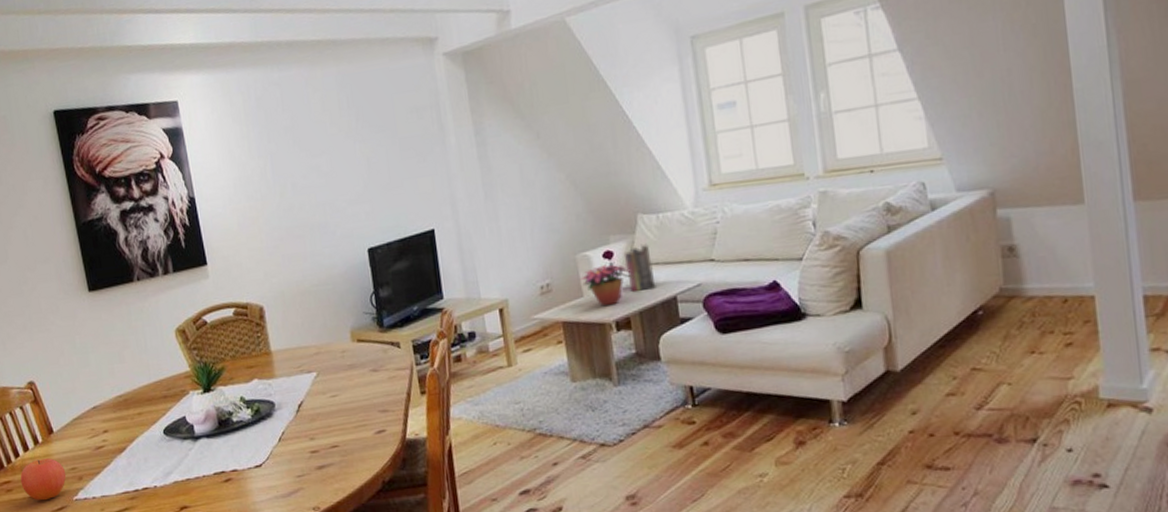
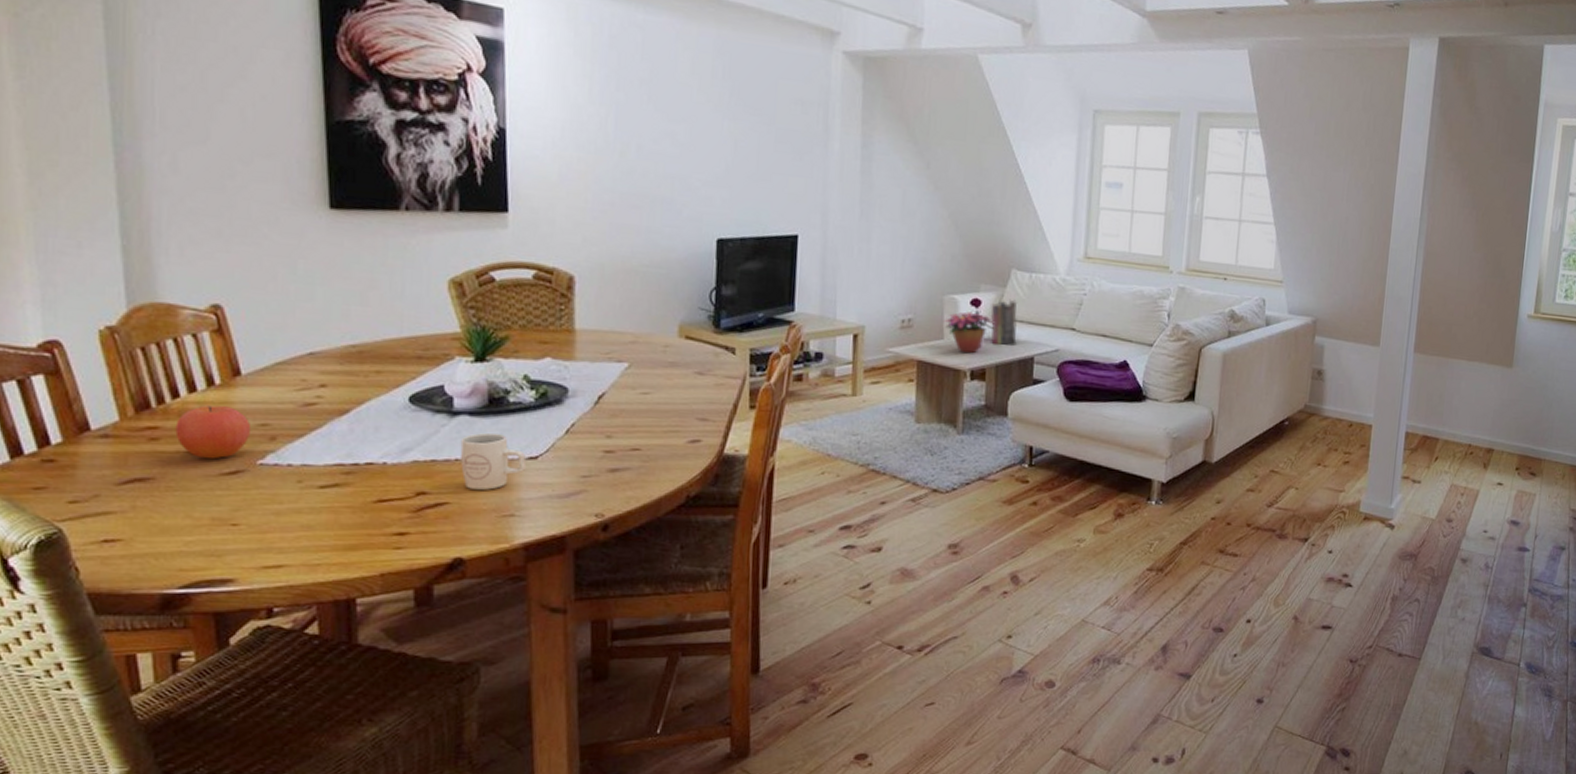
mug: none [204,449,255,499] -> present [460,432,527,490]

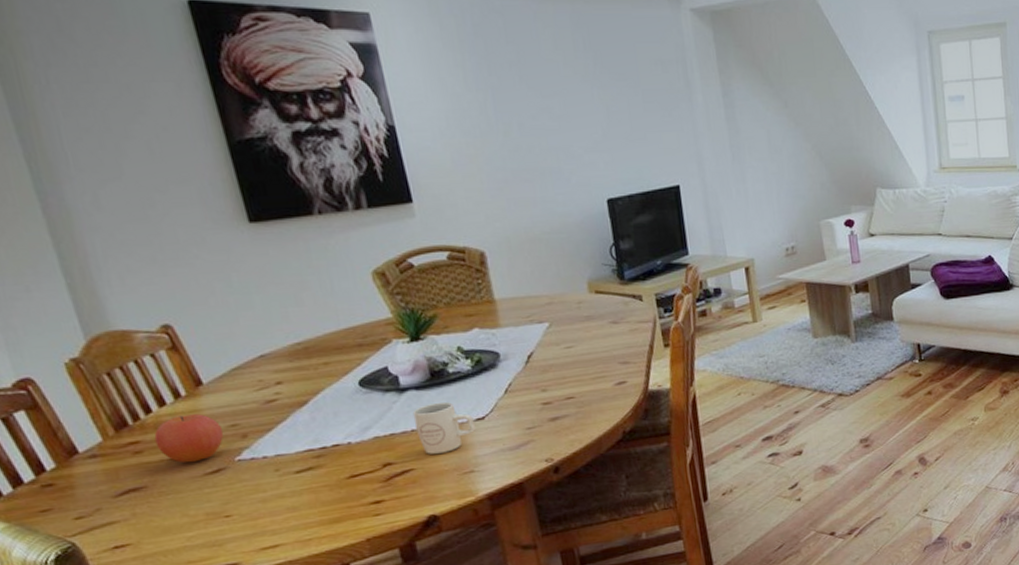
flower arrangement: present [943,311,997,354] -> none [822,232,872,270]
books: present [990,299,1018,346] -> none [863,215,891,259]

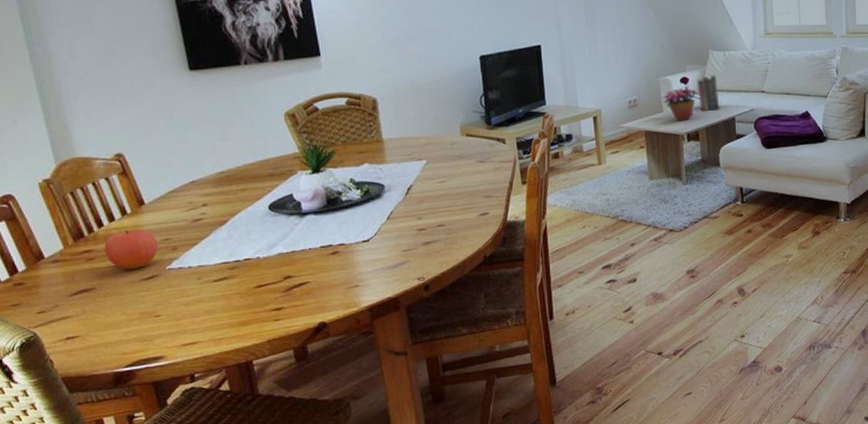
mug: present [412,401,476,454] -> none [311,225,362,270]
flower arrangement: none [822,232,872,270] -> present [660,88,703,121]
books: none [863,215,891,259] -> present [696,74,720,112]

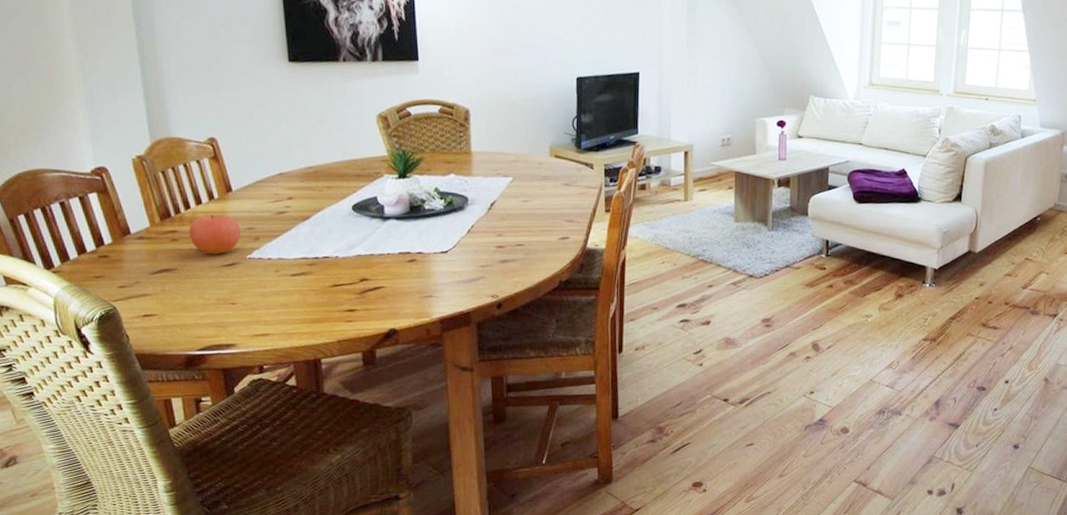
flower arrangement: present [660,88,703,121] -> none [755,131,799,166]
books: present [696,74,720,112] -> none [793,120,815,159]

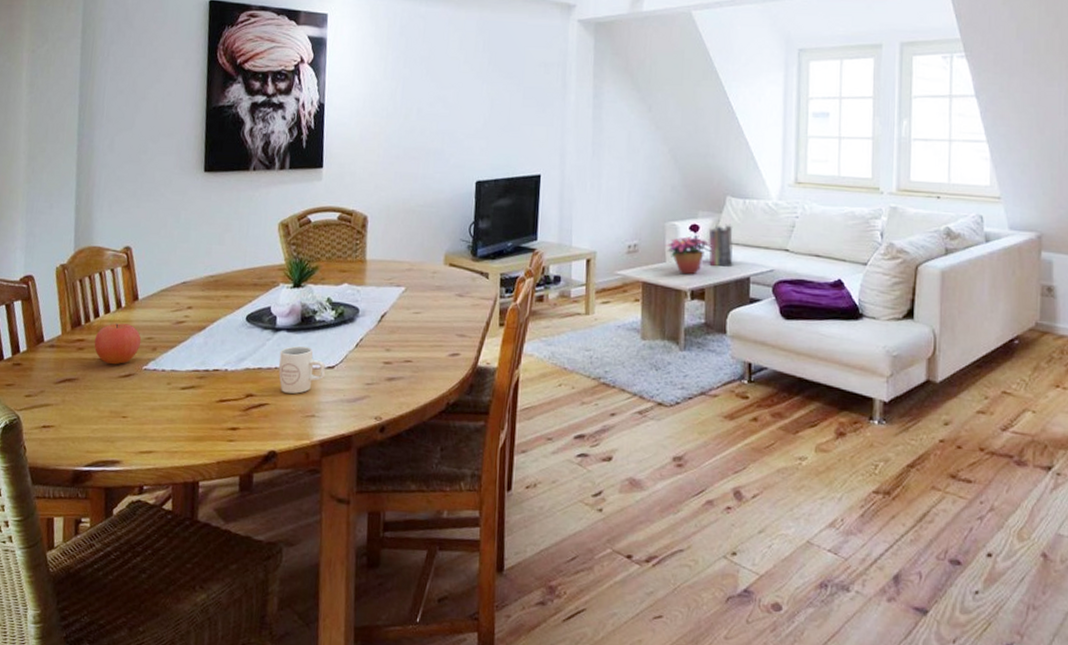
mug: none [390,233,440,277] -> present [278,345,326,394]
flower arrangement: none [755,131,799,166] -> present [665,236,714,275]
books: none [793,120,815,159] -> present [708,224,733,267]

